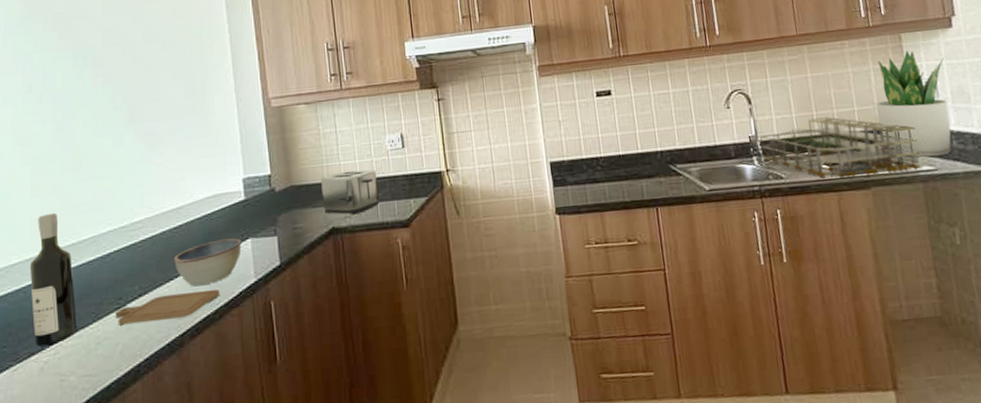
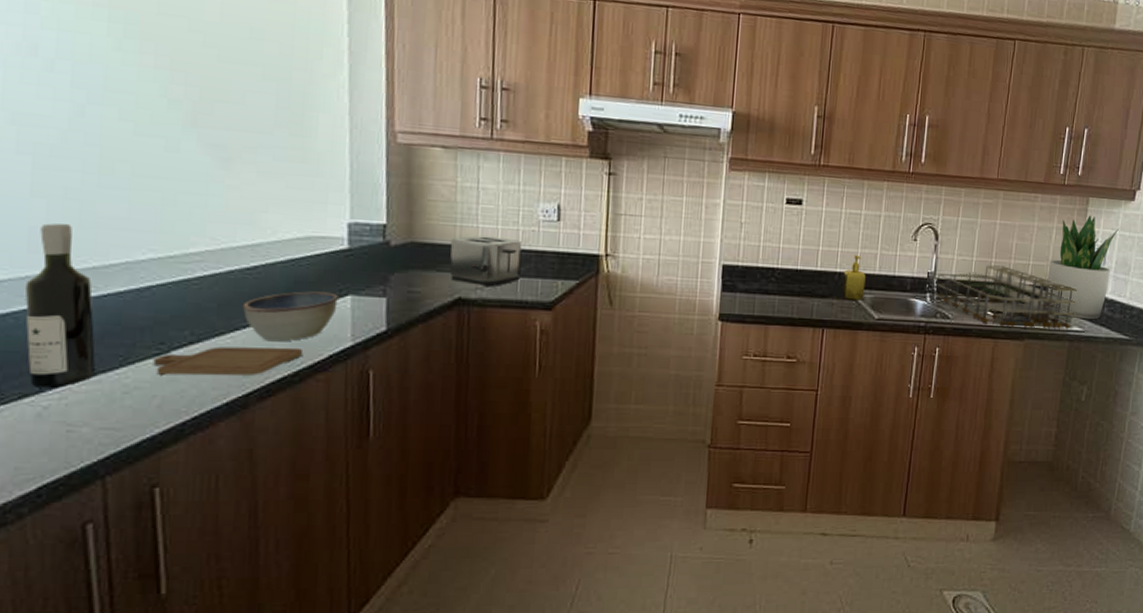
soap dispenser: none [665,131,690,176] -> present [842,255,866,300]

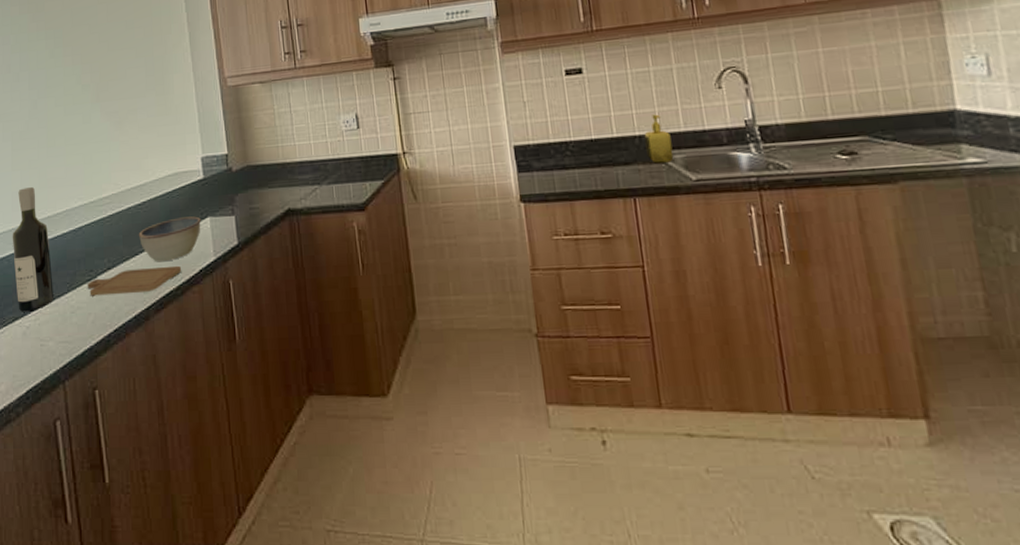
toaster: present [449,235,523,287] -> none [275,150,335,197]
dish rack: present [935,265,1077,329] -> none [758,98,963,171]
planter: present [1046,215,1121,320] -> none [906,20,1007,148]

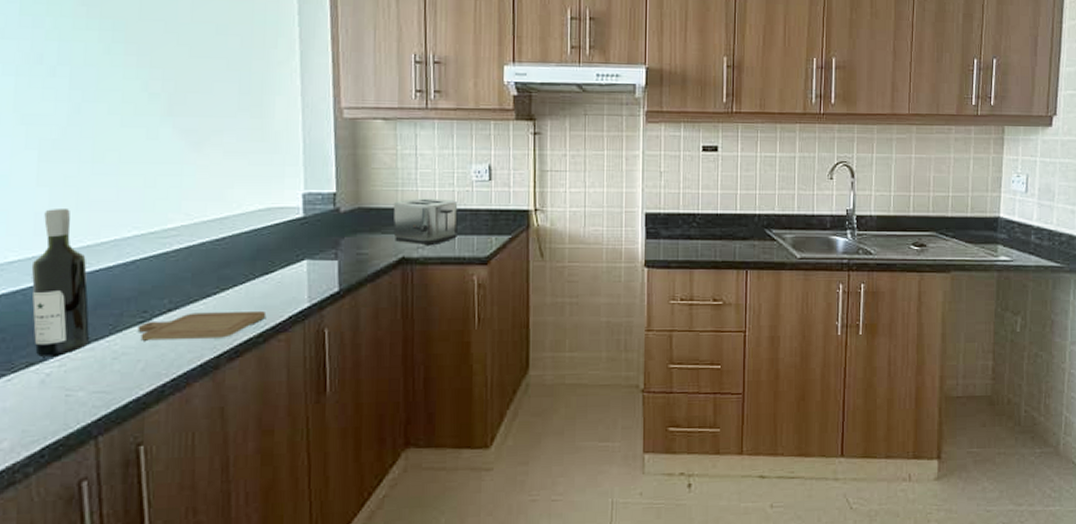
bowl: present [138,216,201,262] -> none [212,258,296,306]
toaster: none [275,150,335,197] -> present [393,198,458,246]
soap dispenser: present [644,114,674,164] -> none [763,196,785,241]

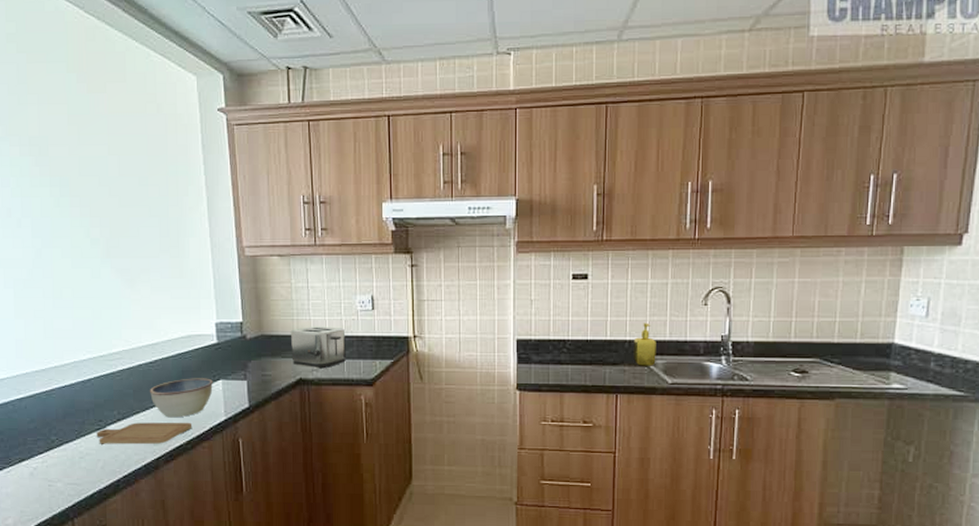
bottle: present [31,209,90,357] -> none [16,336,63,454]
bowl: none [212,258,296,306] -> present [149,378,213,418]
soap dispenser: none [763,196,785,241] -> present [633,323,656,366]

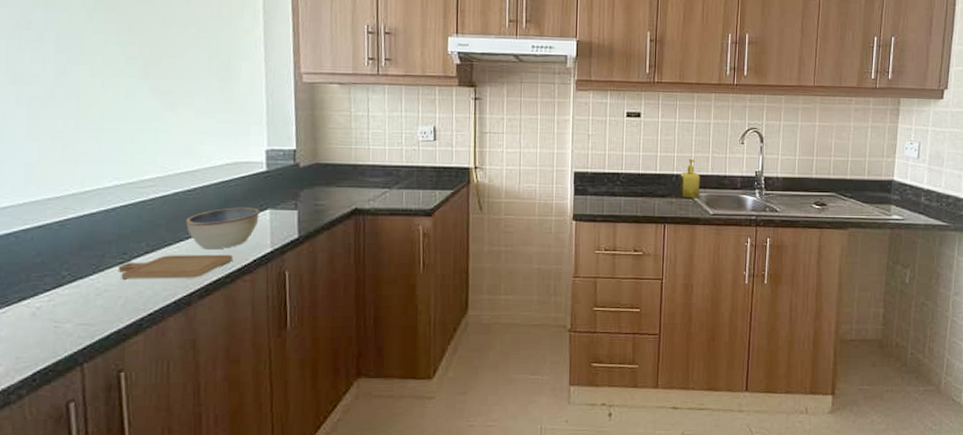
toaster: present [290,326,346,369] -> none [347,156,406,199]

